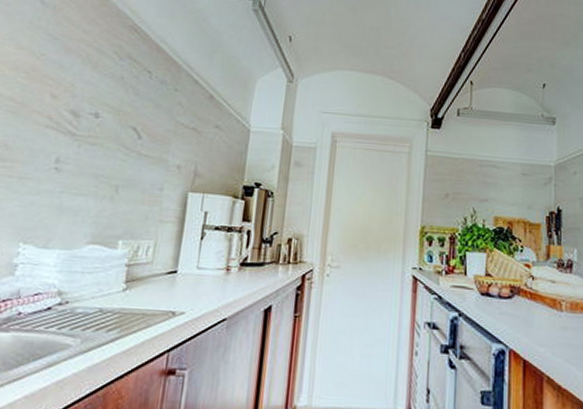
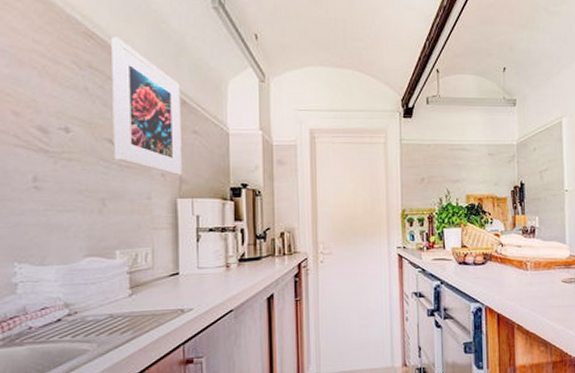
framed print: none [135,31,210,170] -> present [111,37,182,176]

